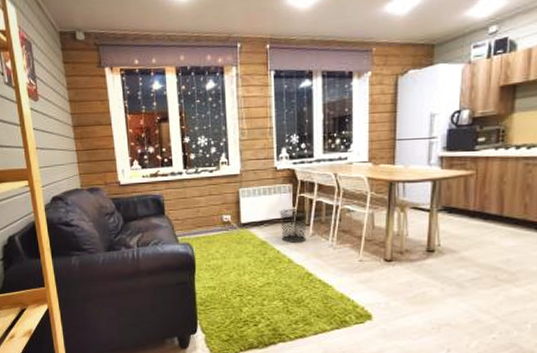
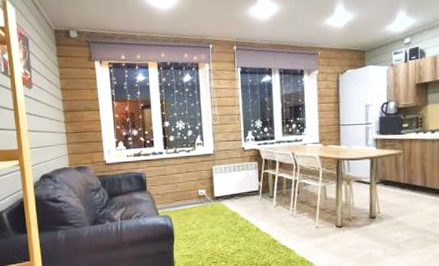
trash can: present [279,209,308,244] -> none [247,183,271,214]

